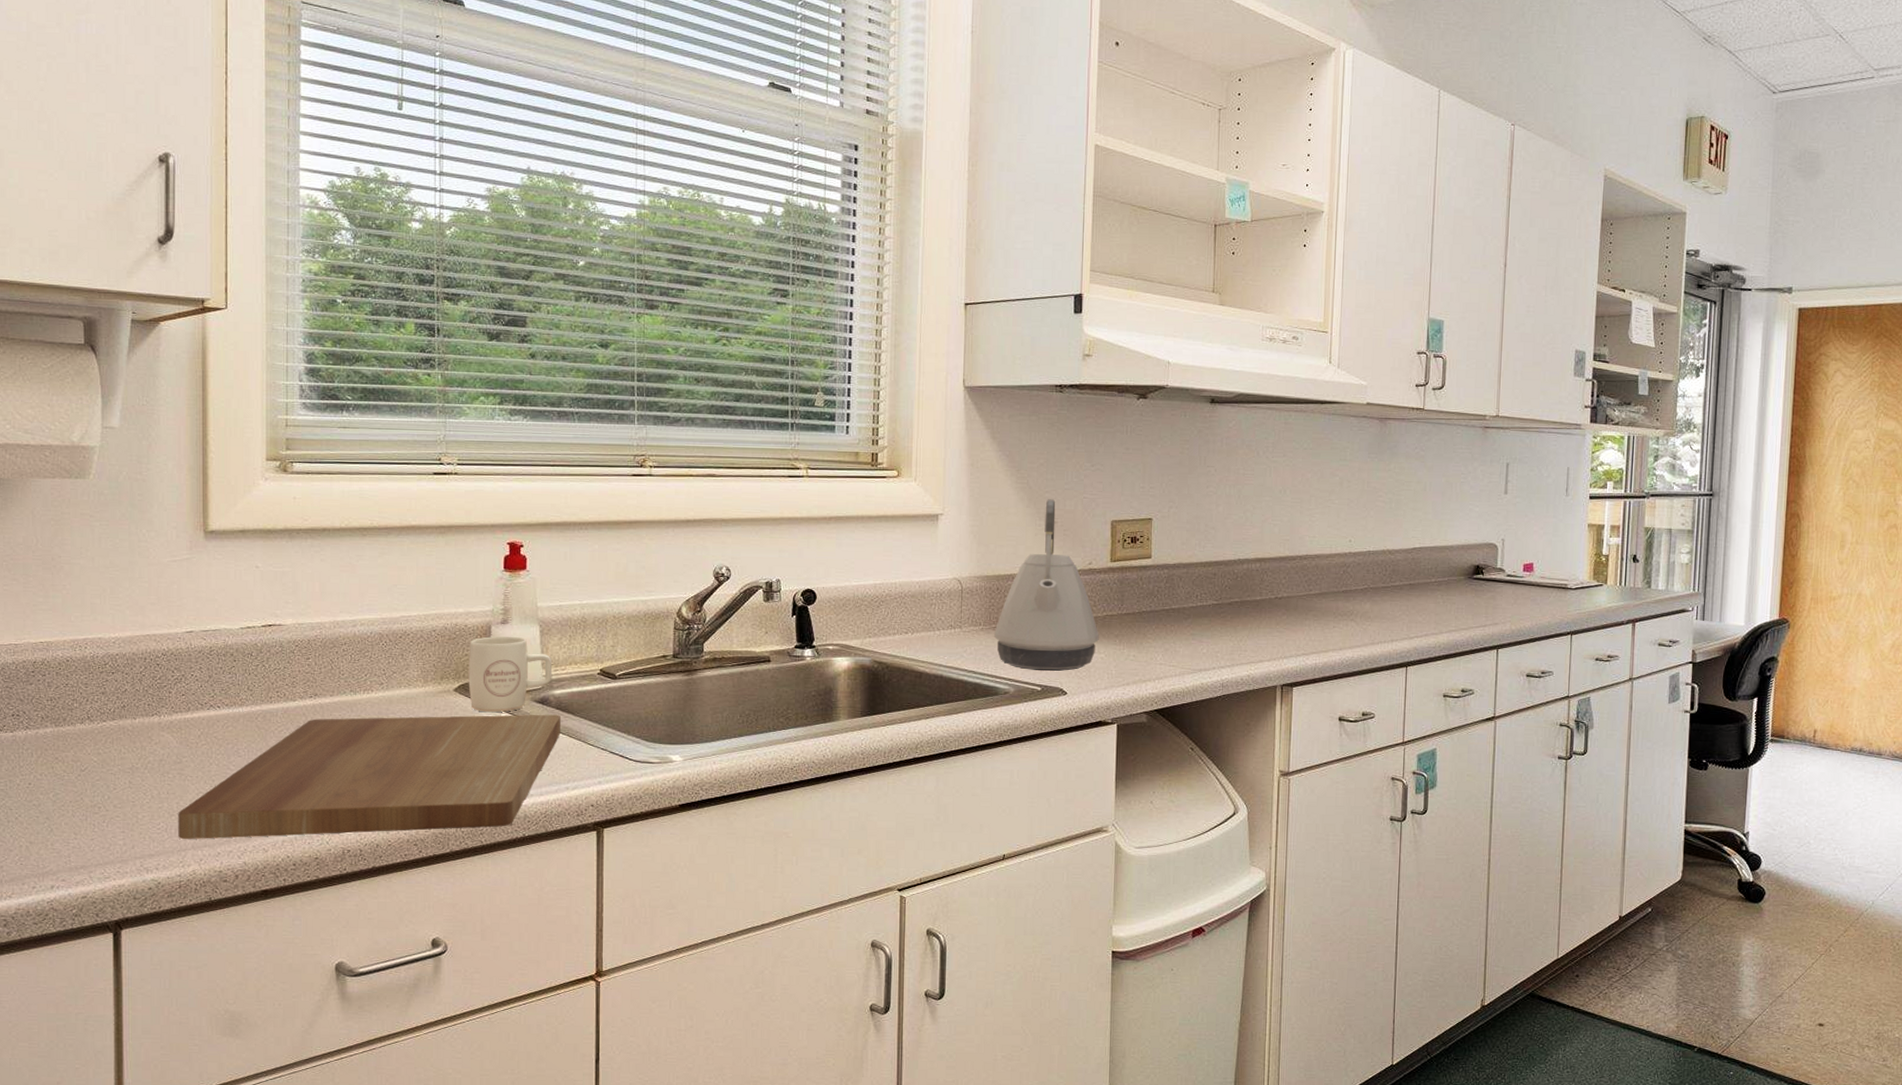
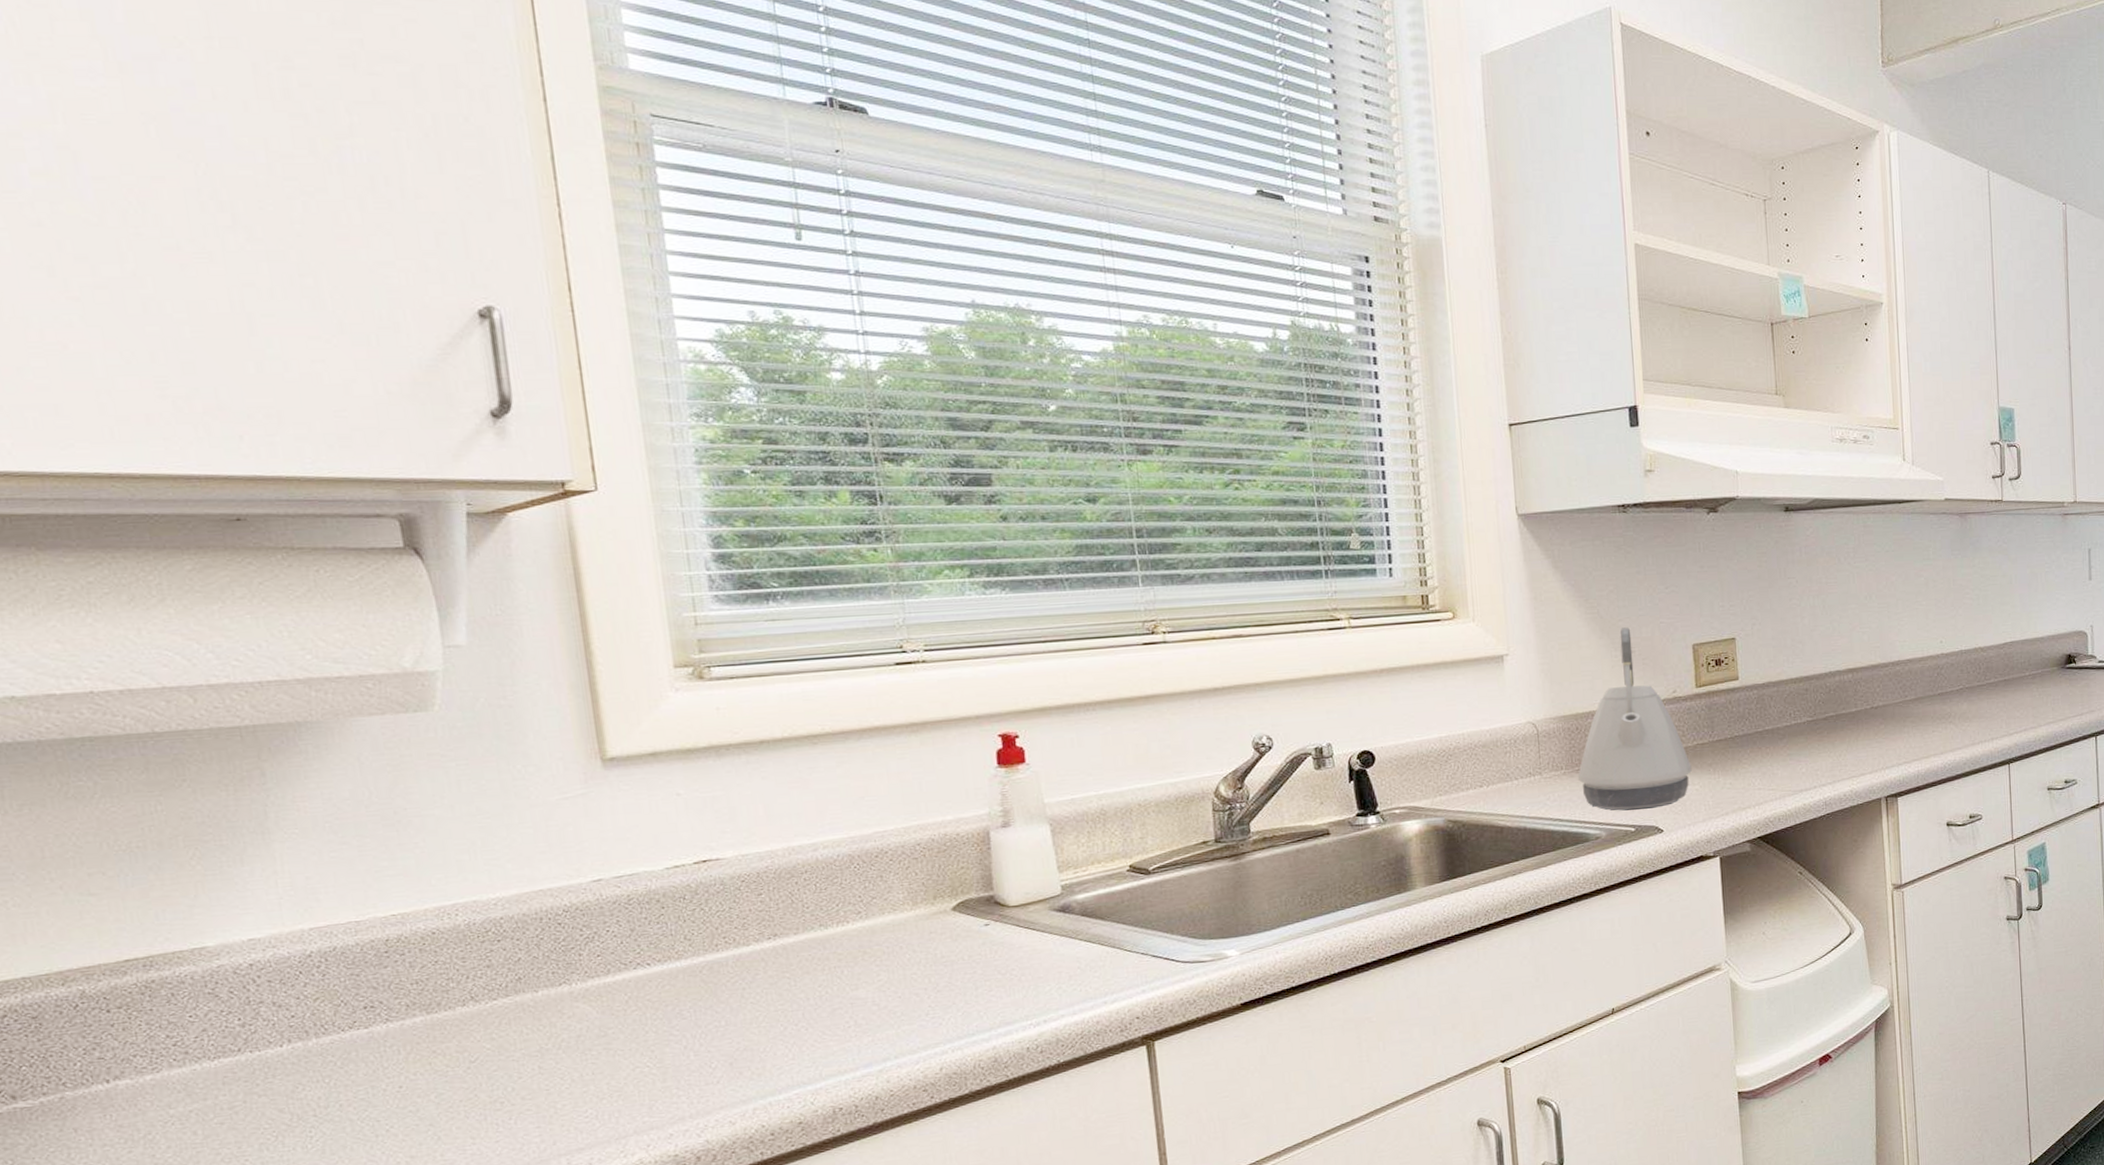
cutting board: present [178,714,560,839] -> none [610,922,1090,1125]
mug: present [468,636,553,713] -> none [965,840,1073,930]

